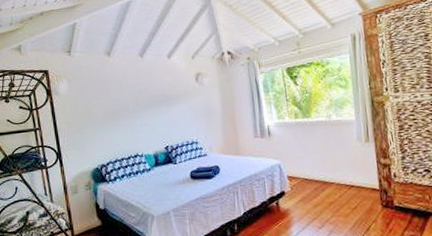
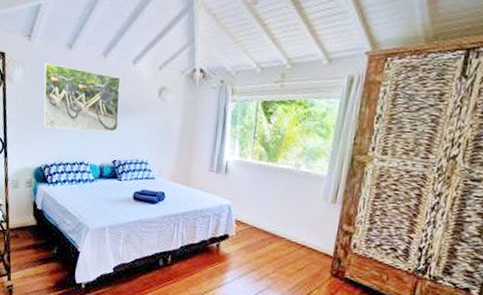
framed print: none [87,71,165,130] -> present [43,63,121,133]

